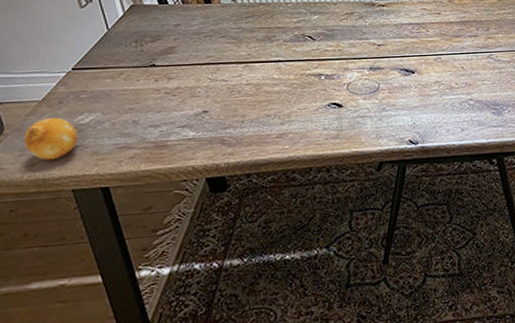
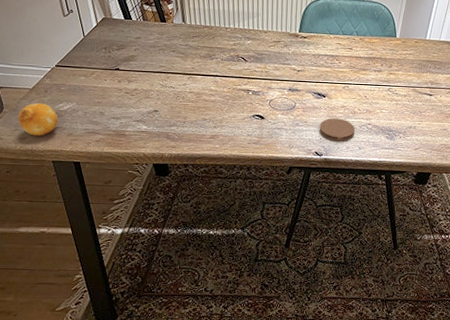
coaster: none [411,96,455,125] -> present [320,118,355,142]

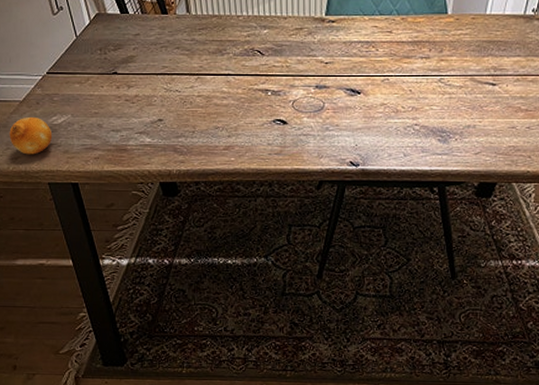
coaster: present [320,118,355,142] -> none [355,119,399,148]

